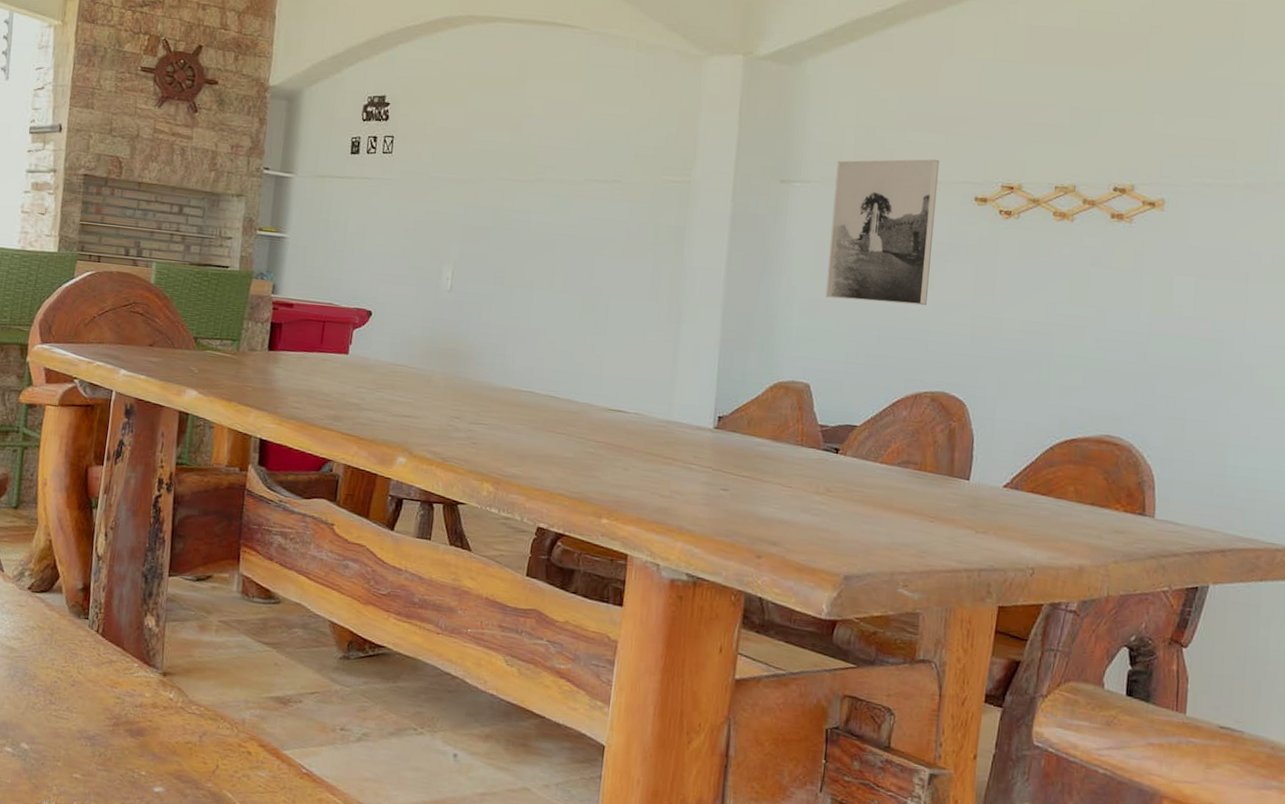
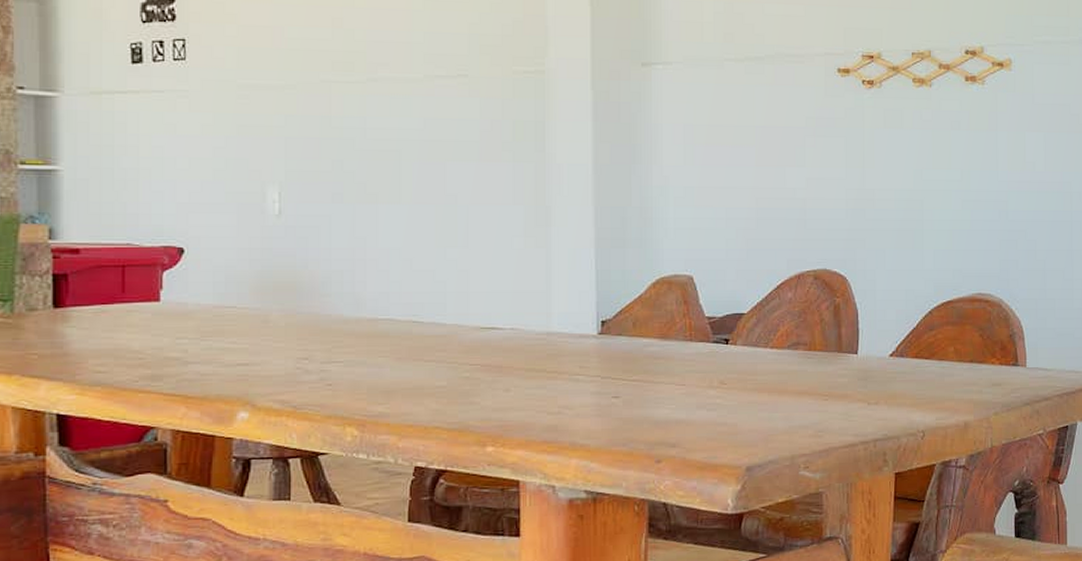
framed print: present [825,159,940,306] -> none [698,31,801,184]

